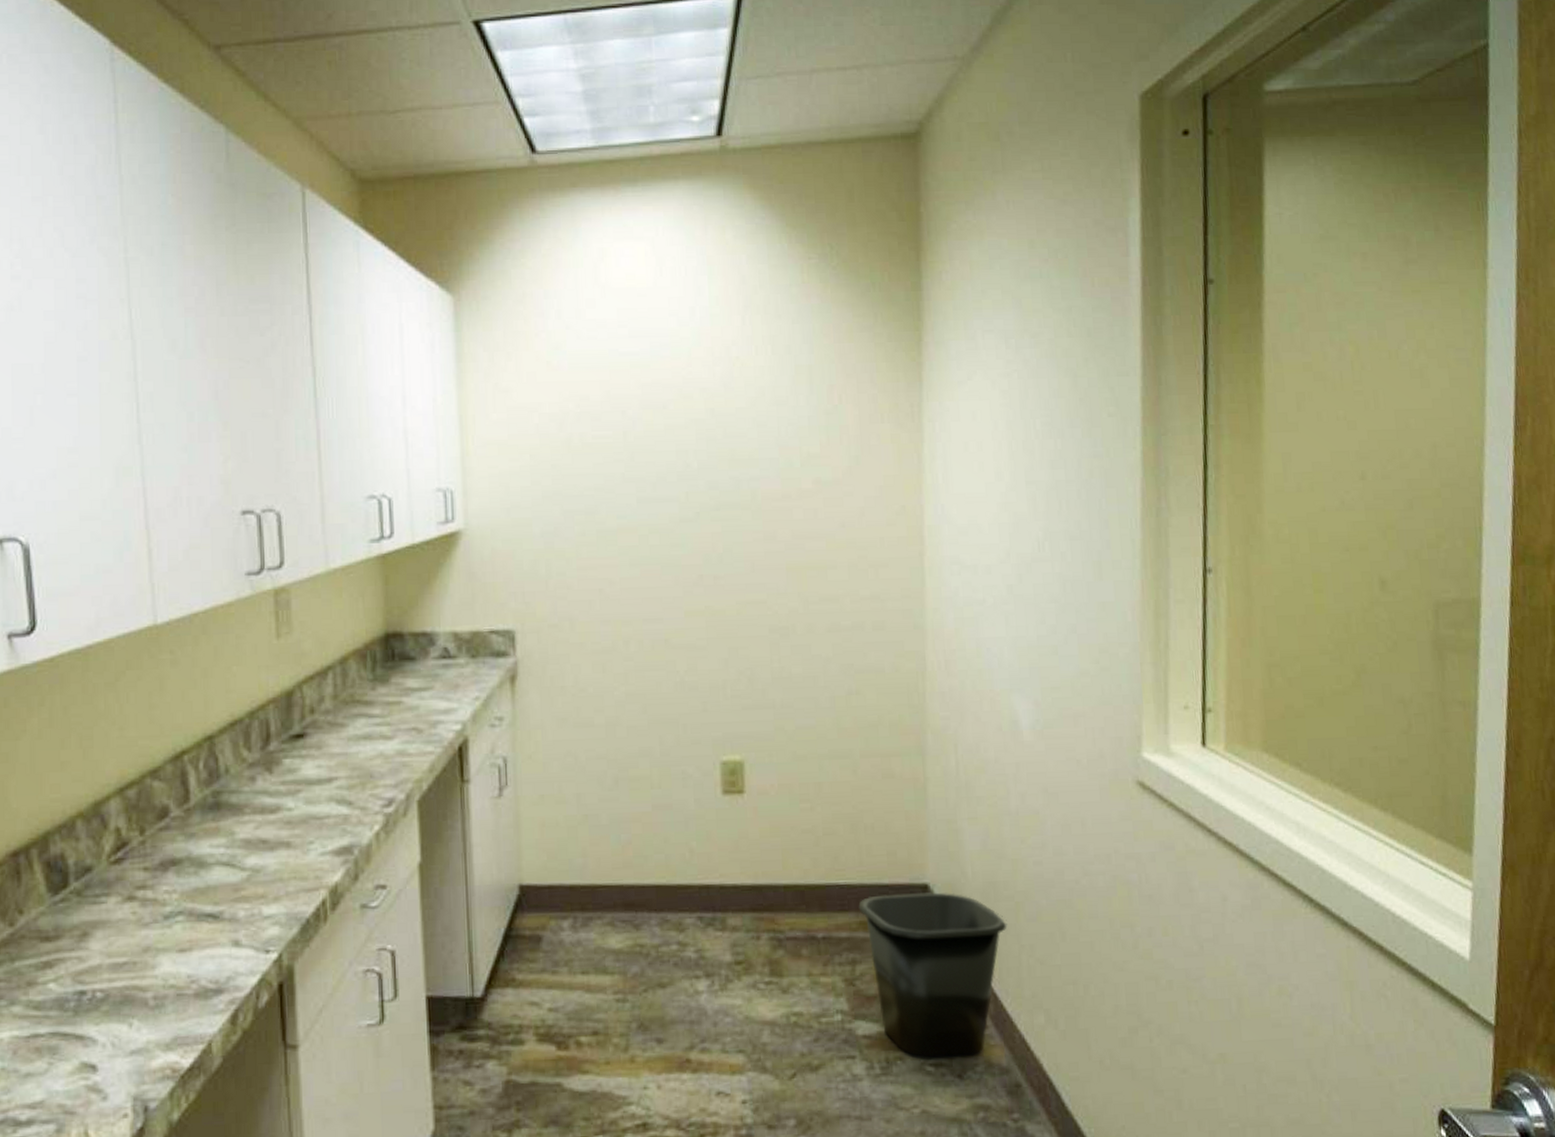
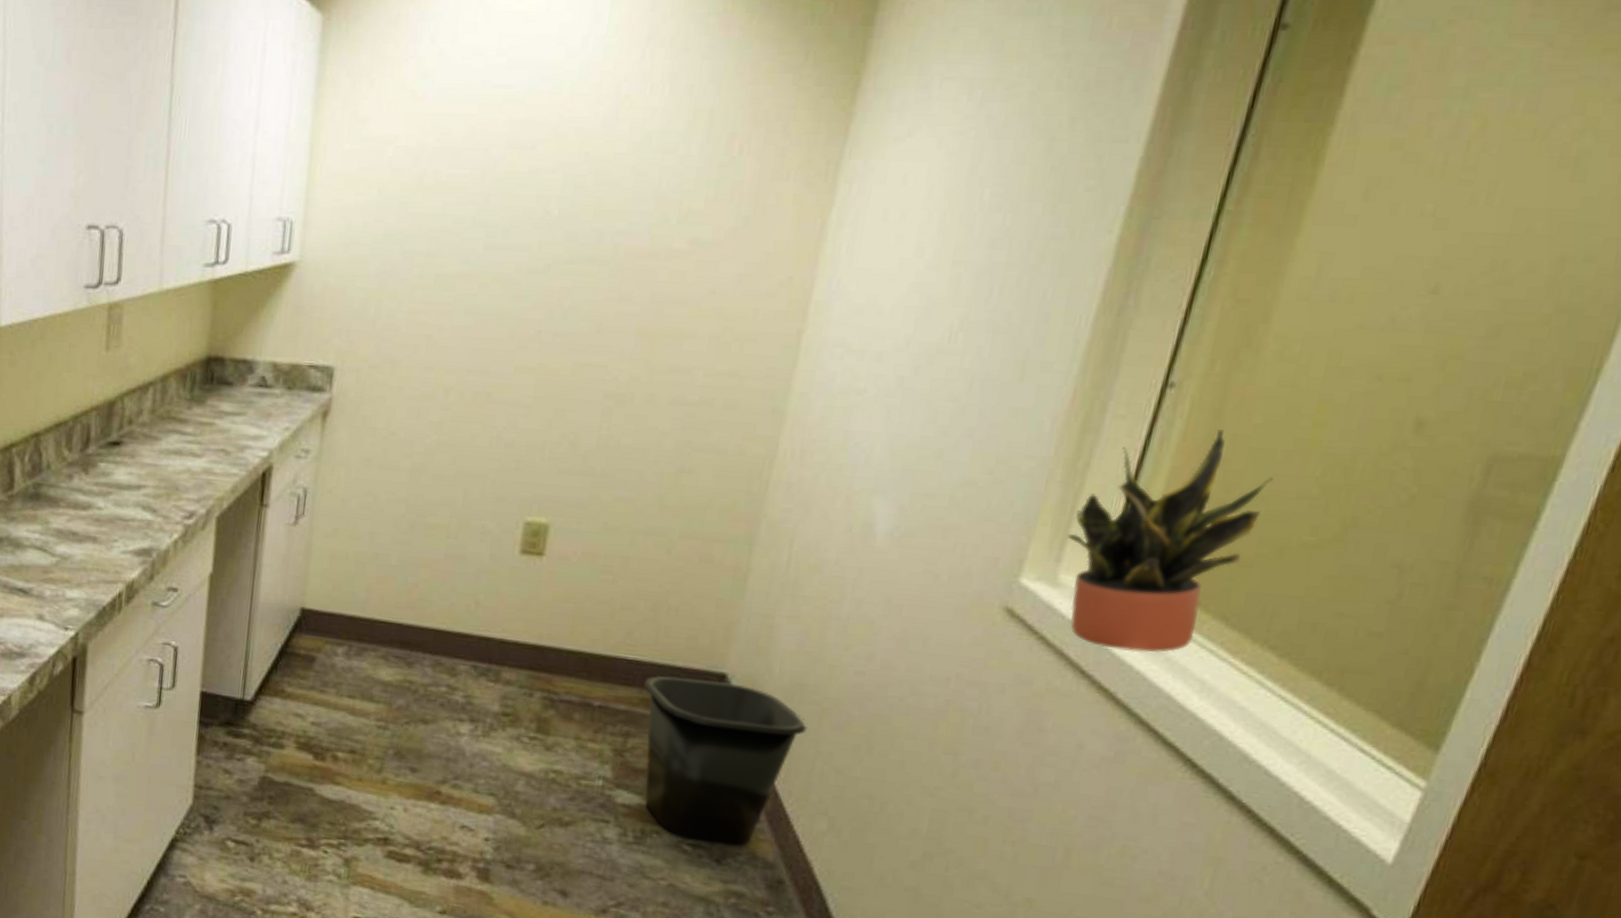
potted plant: none [1167,604,1299,806] -> present [1067,429,1273,653]

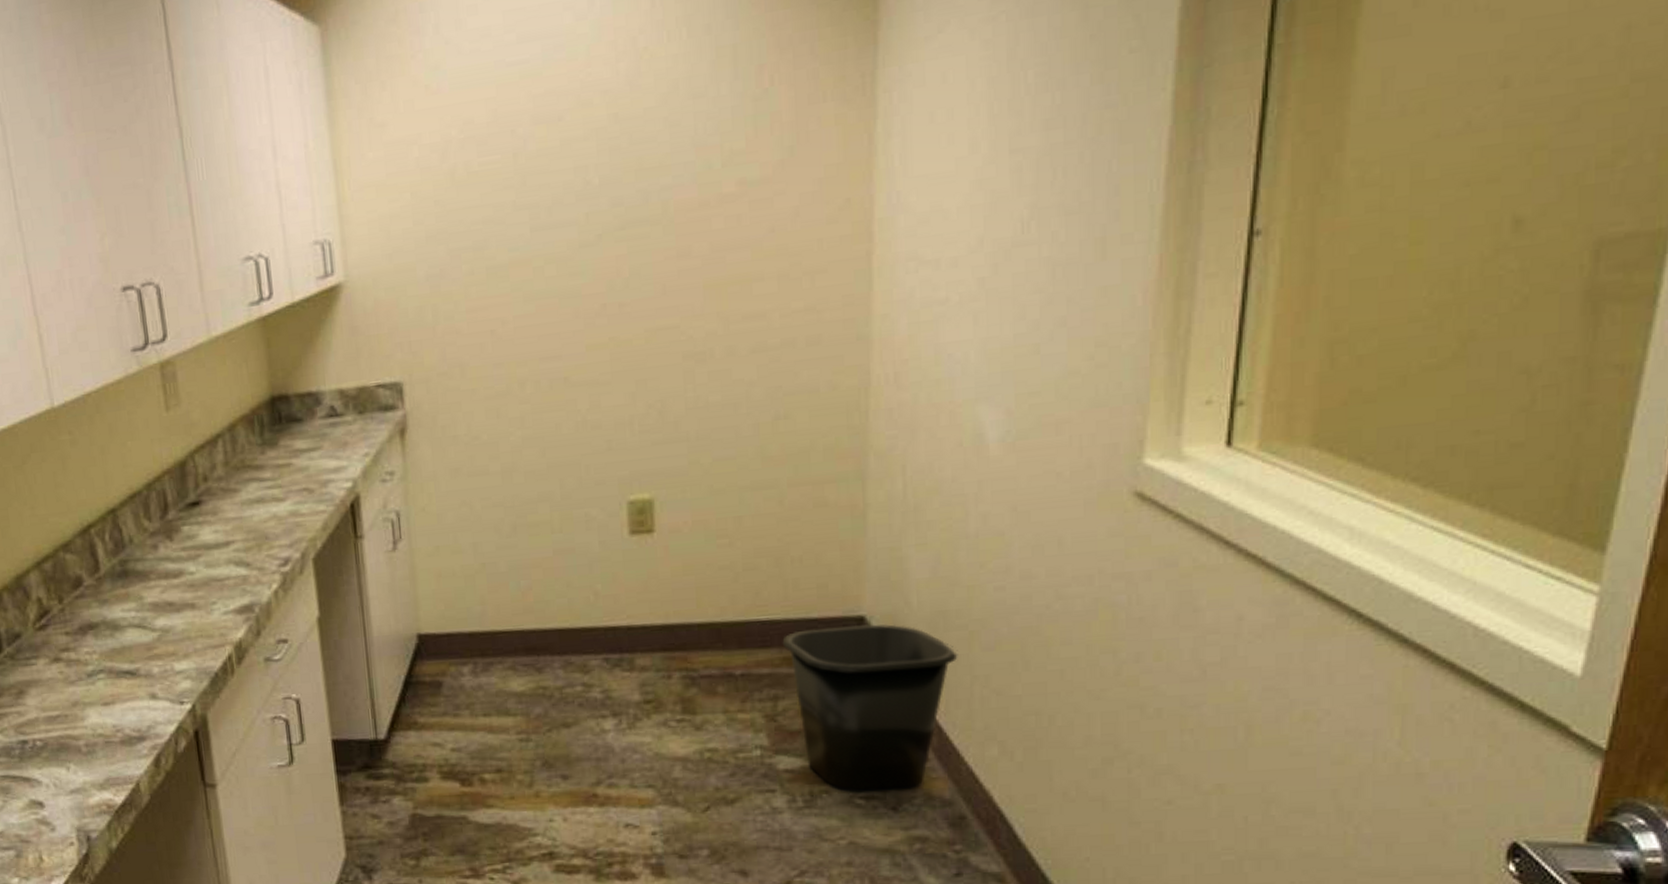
potted plant: present [1067,429,1273,653] -> none [1183,268,1380,513]

